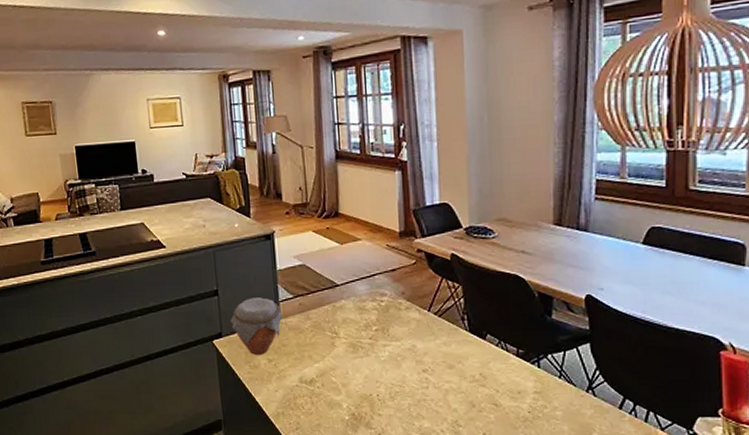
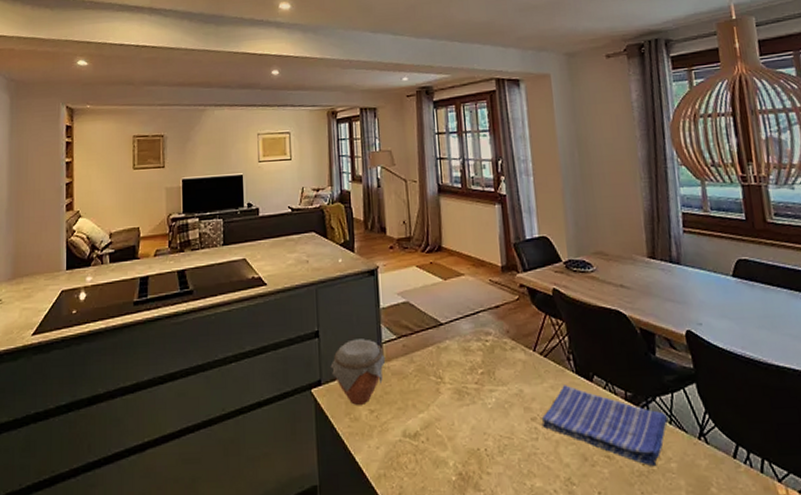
dish towel: none [432,342,558,413] -> present [541,385,669,466]

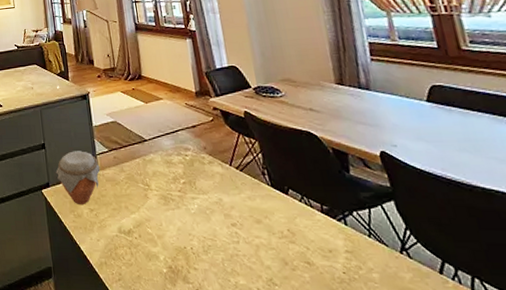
dish towel: present [541,385,669,466] -> none [240,196,367,274]

